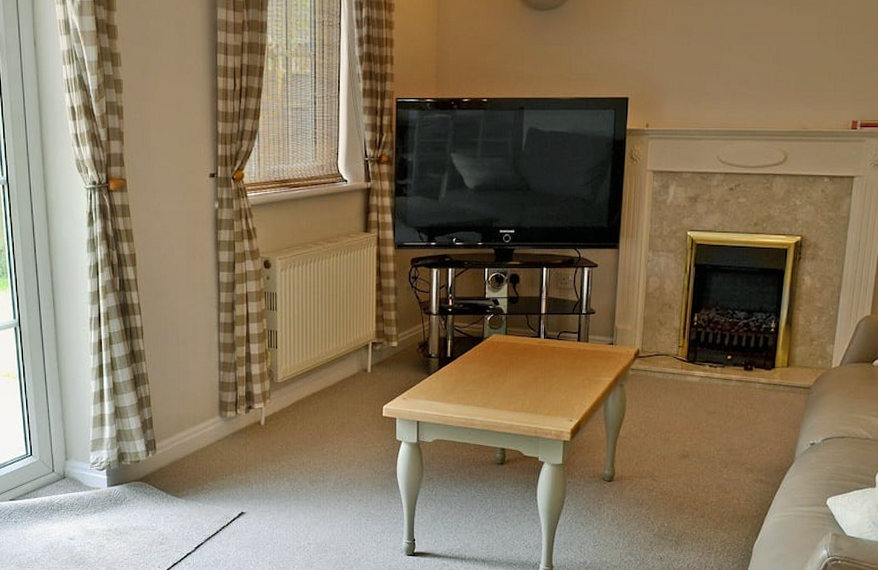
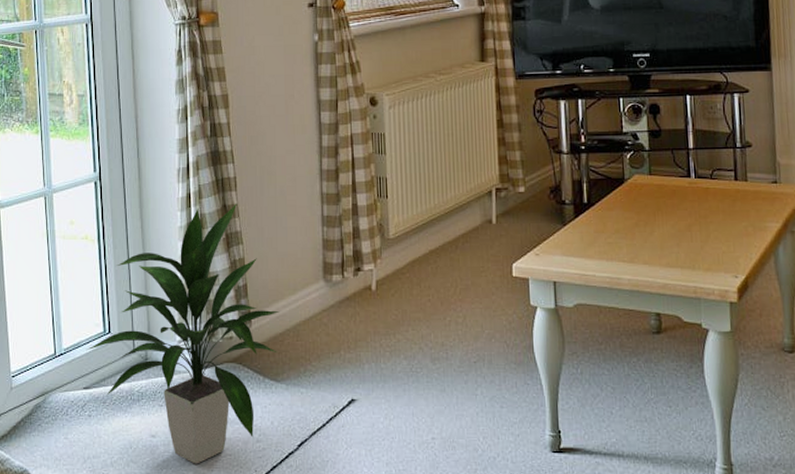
indoor plant: none [12,349,181,561] -> present [87,203,280,464]

